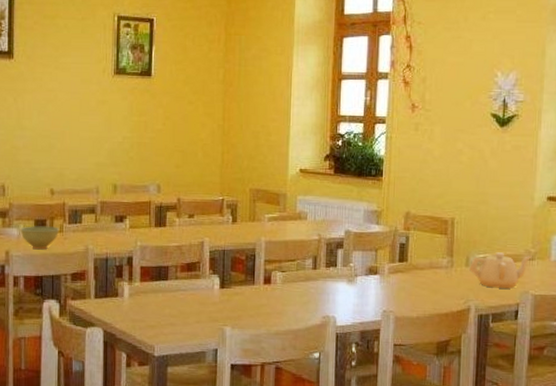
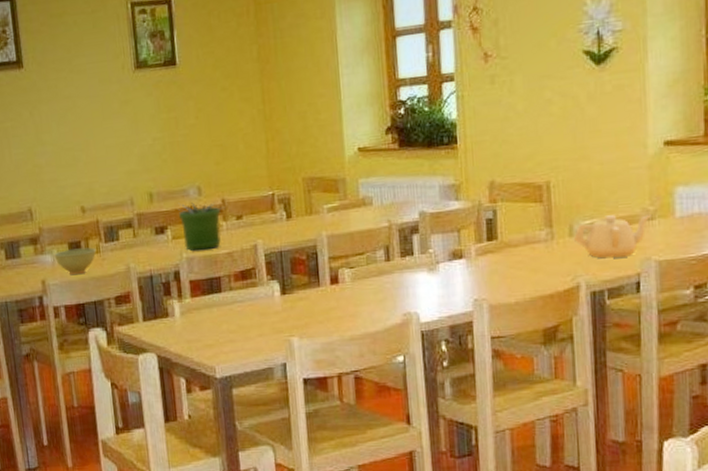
planter: none [137,196,179,242] -> present [178,202,225,251]

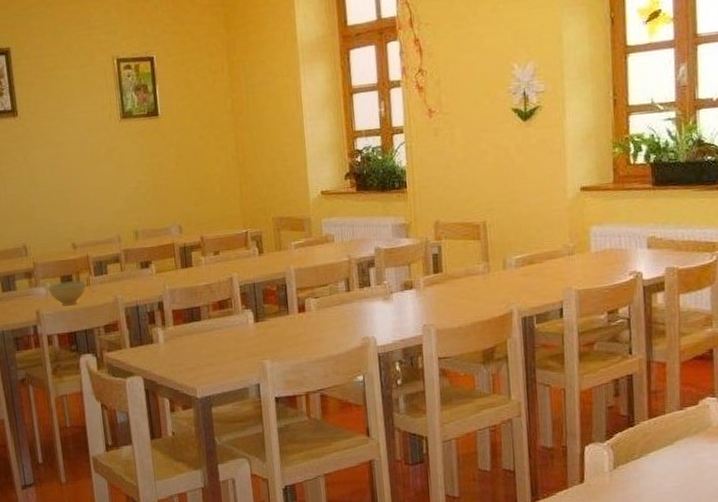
planter: present [178,202,225,251] -> none [161,239,203,283]
teapot: present [574,215,651,259] -> none [507,250,571,289]

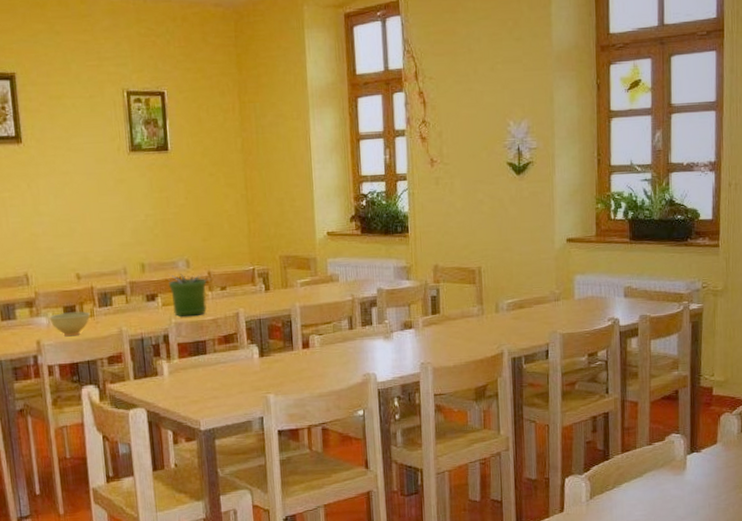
planter: none [161,239,203,283] -> present [168,273,210,317]

